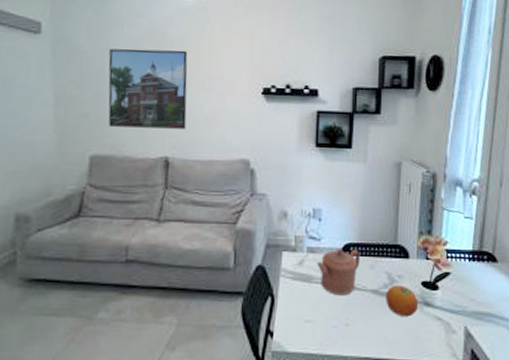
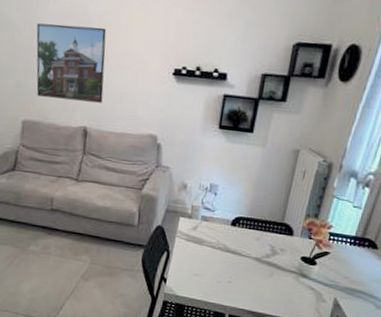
teapot: present [317,247,360,296] -> none [208,219,248,259]
fruit: present [386,284,419,318] -> none [266,256,296,284]

